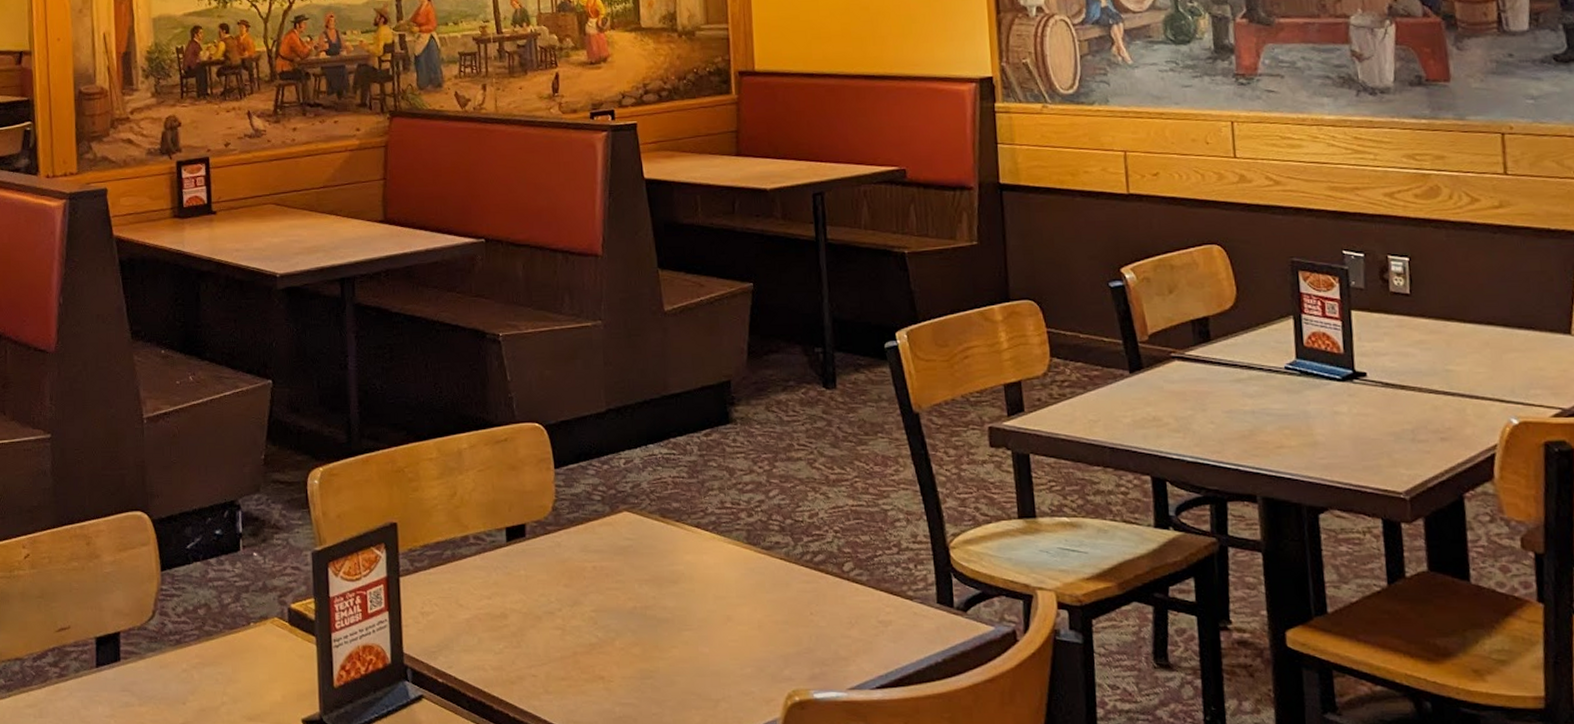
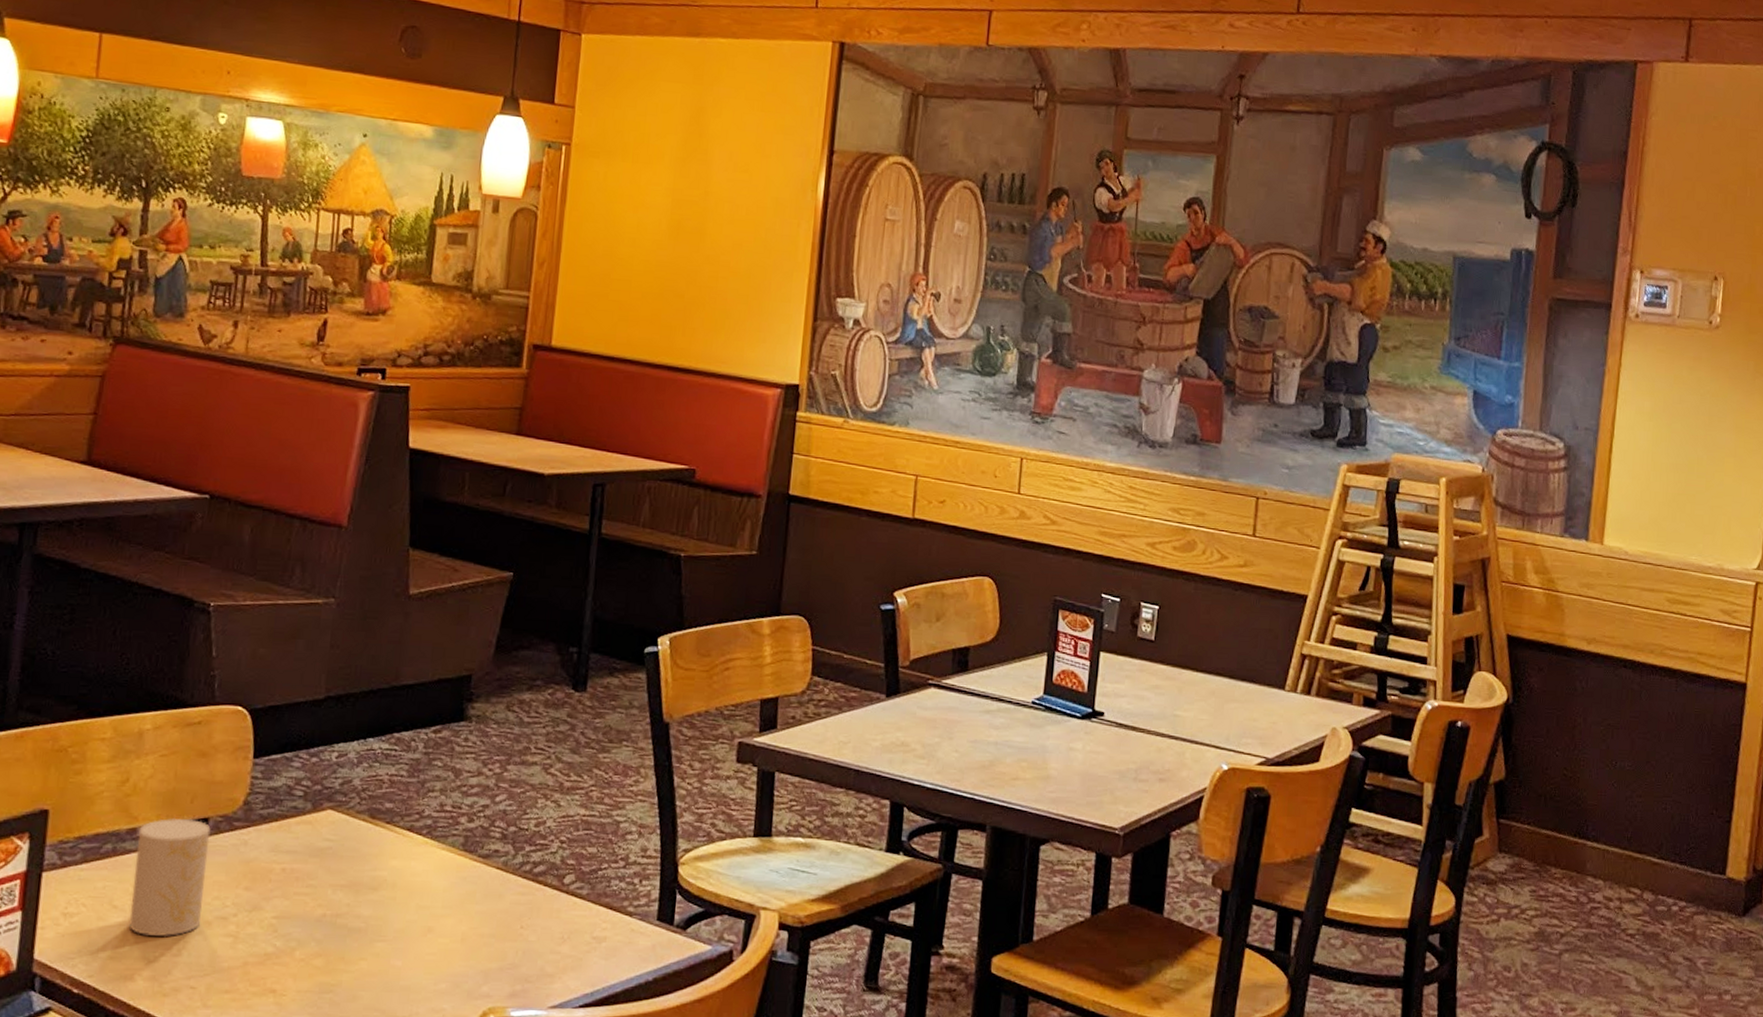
cup: none [470,525,533,631] -> present [128,817,211,937]

